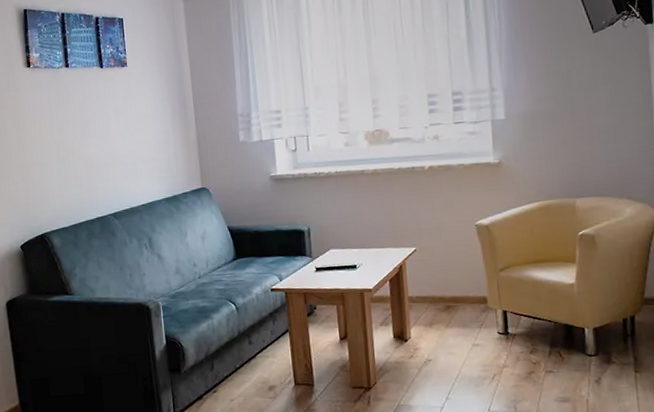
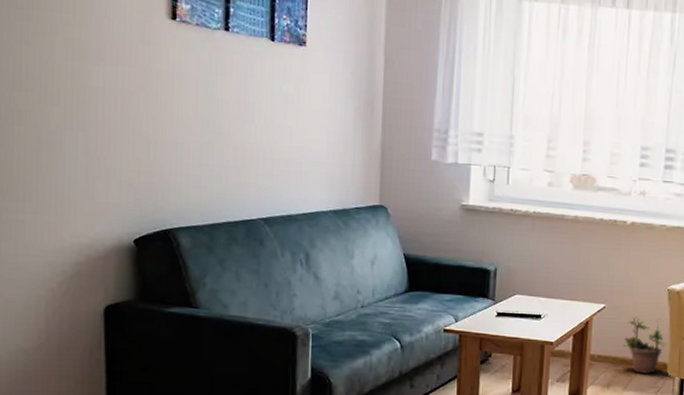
potted plant: none [438,254,483,311] -> present [621,315,667,375]

